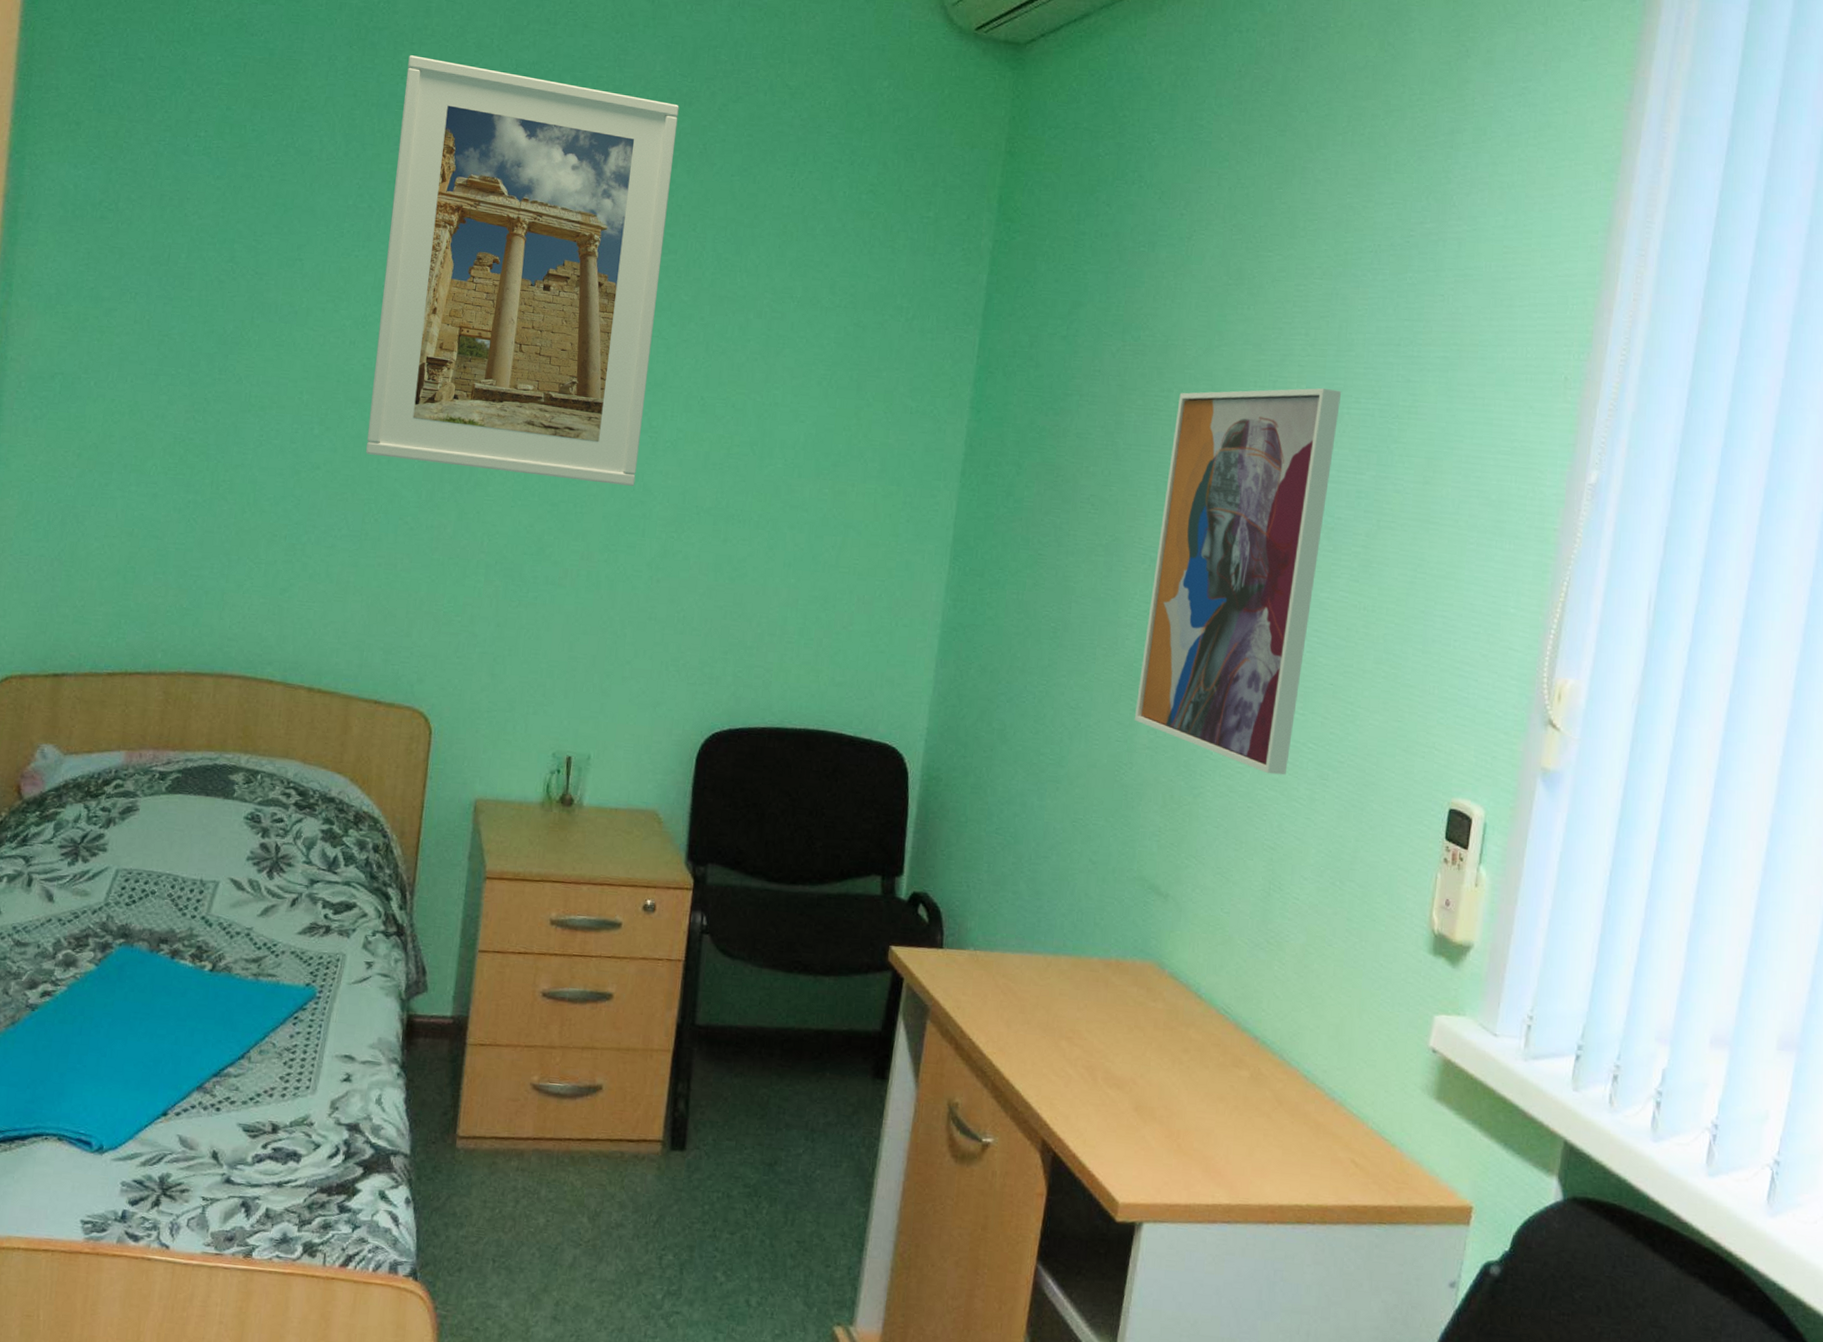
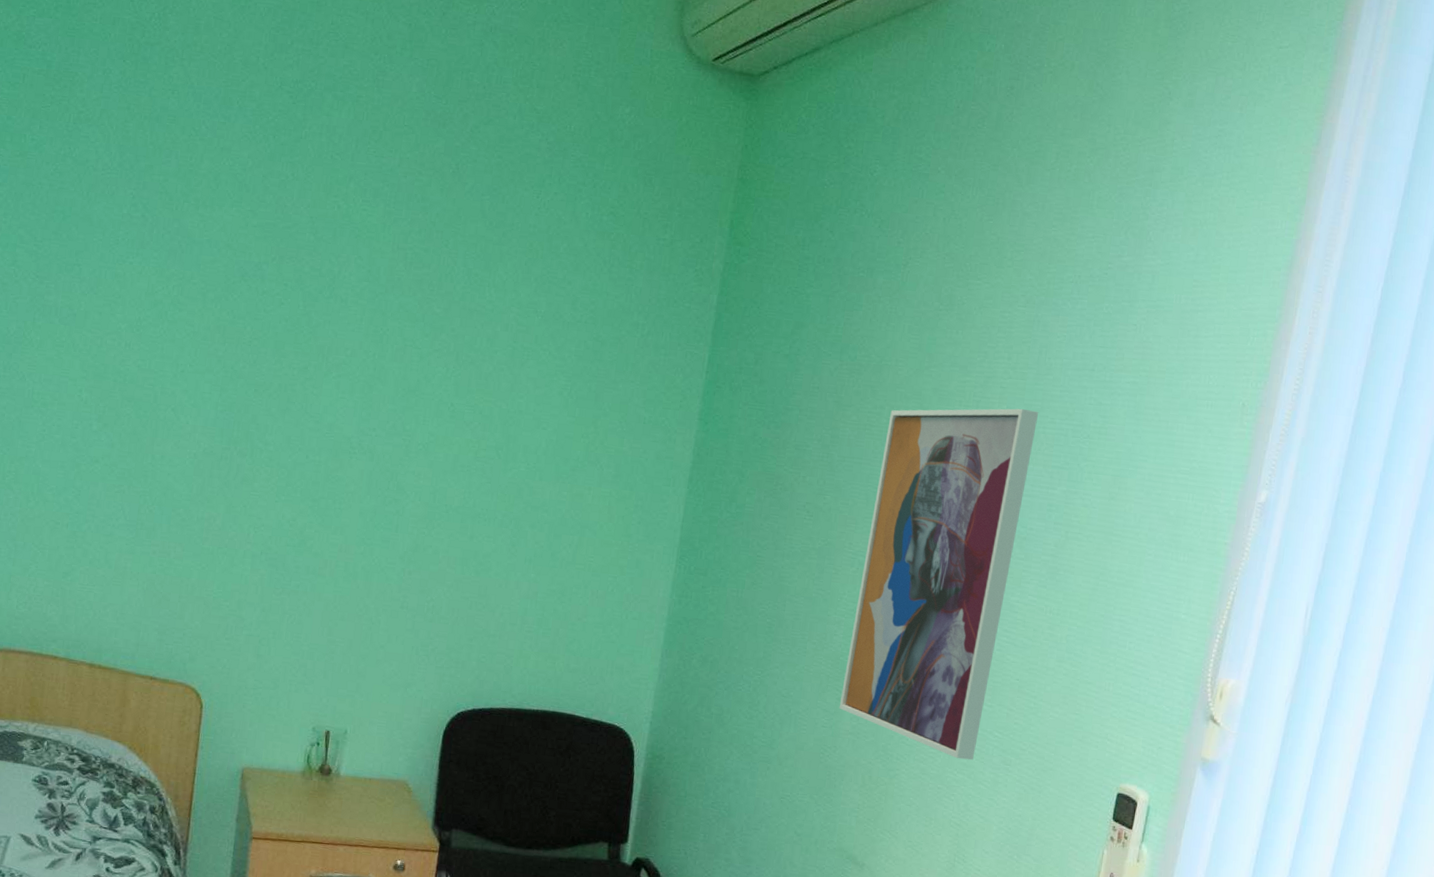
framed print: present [366,55,679,486] -> none [141,71,434,485]

